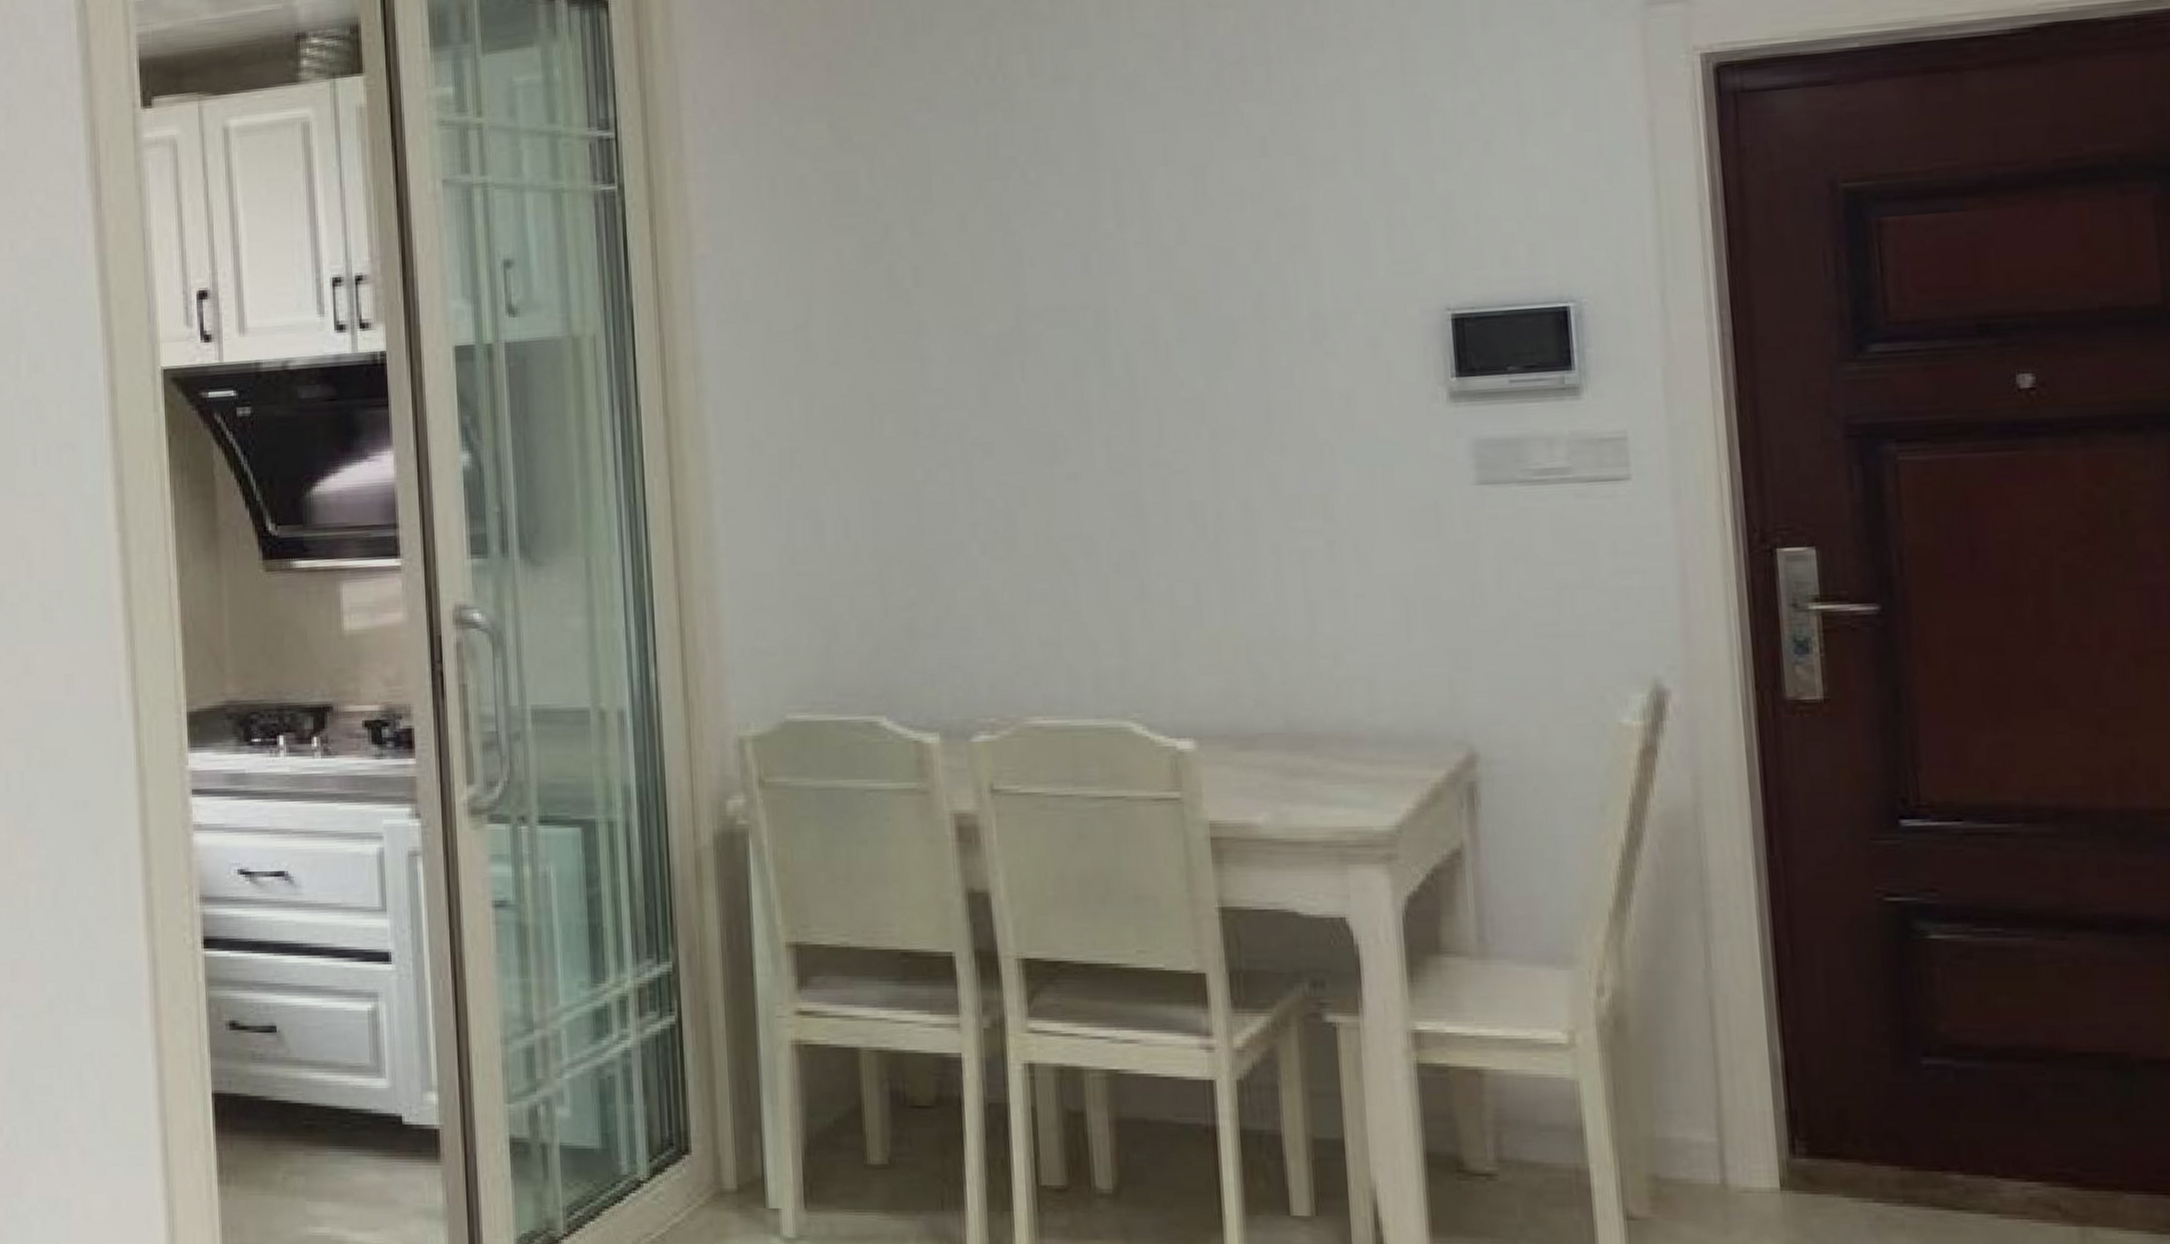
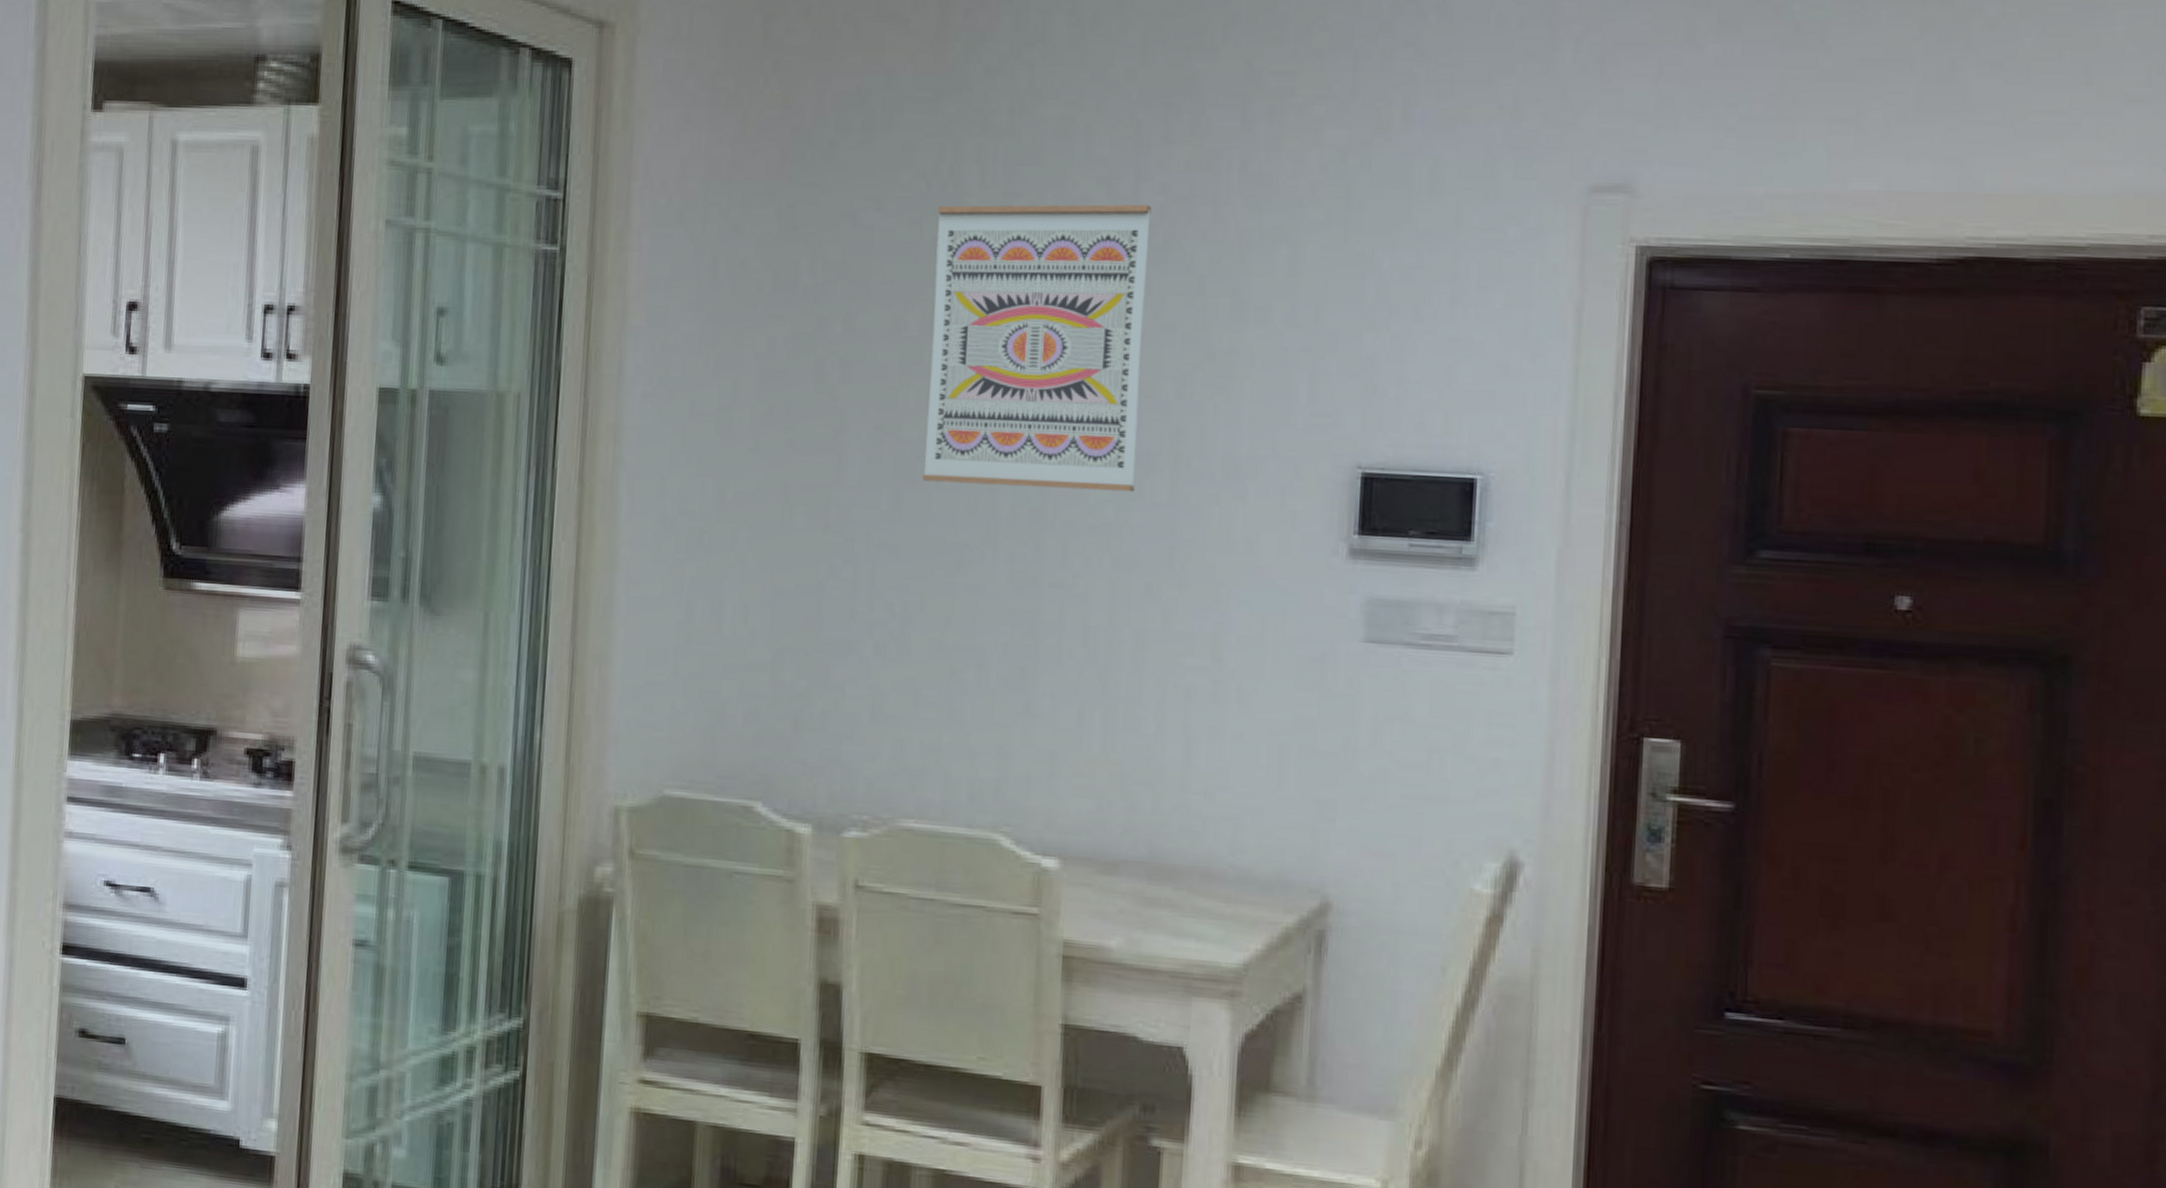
wall art: none [989,72,1224,375] -> present [923,204,1151,492]

